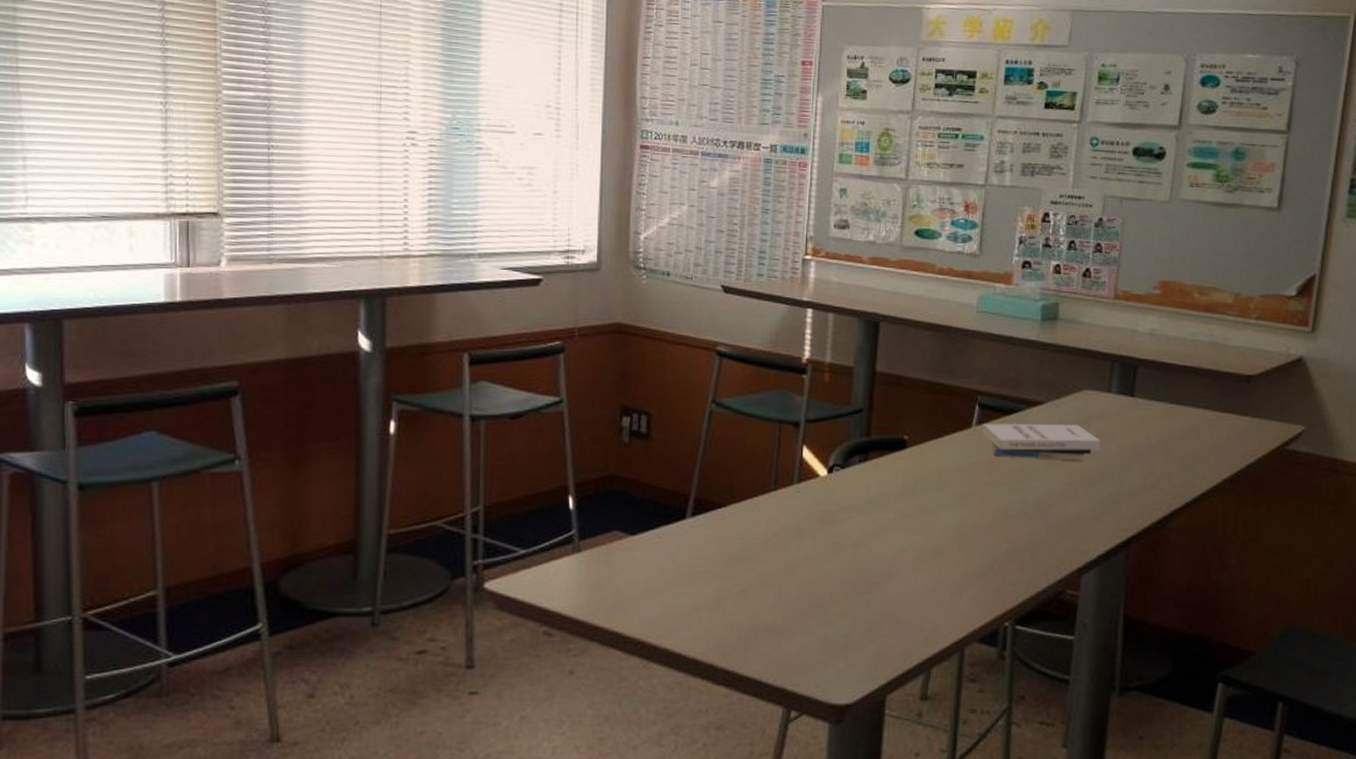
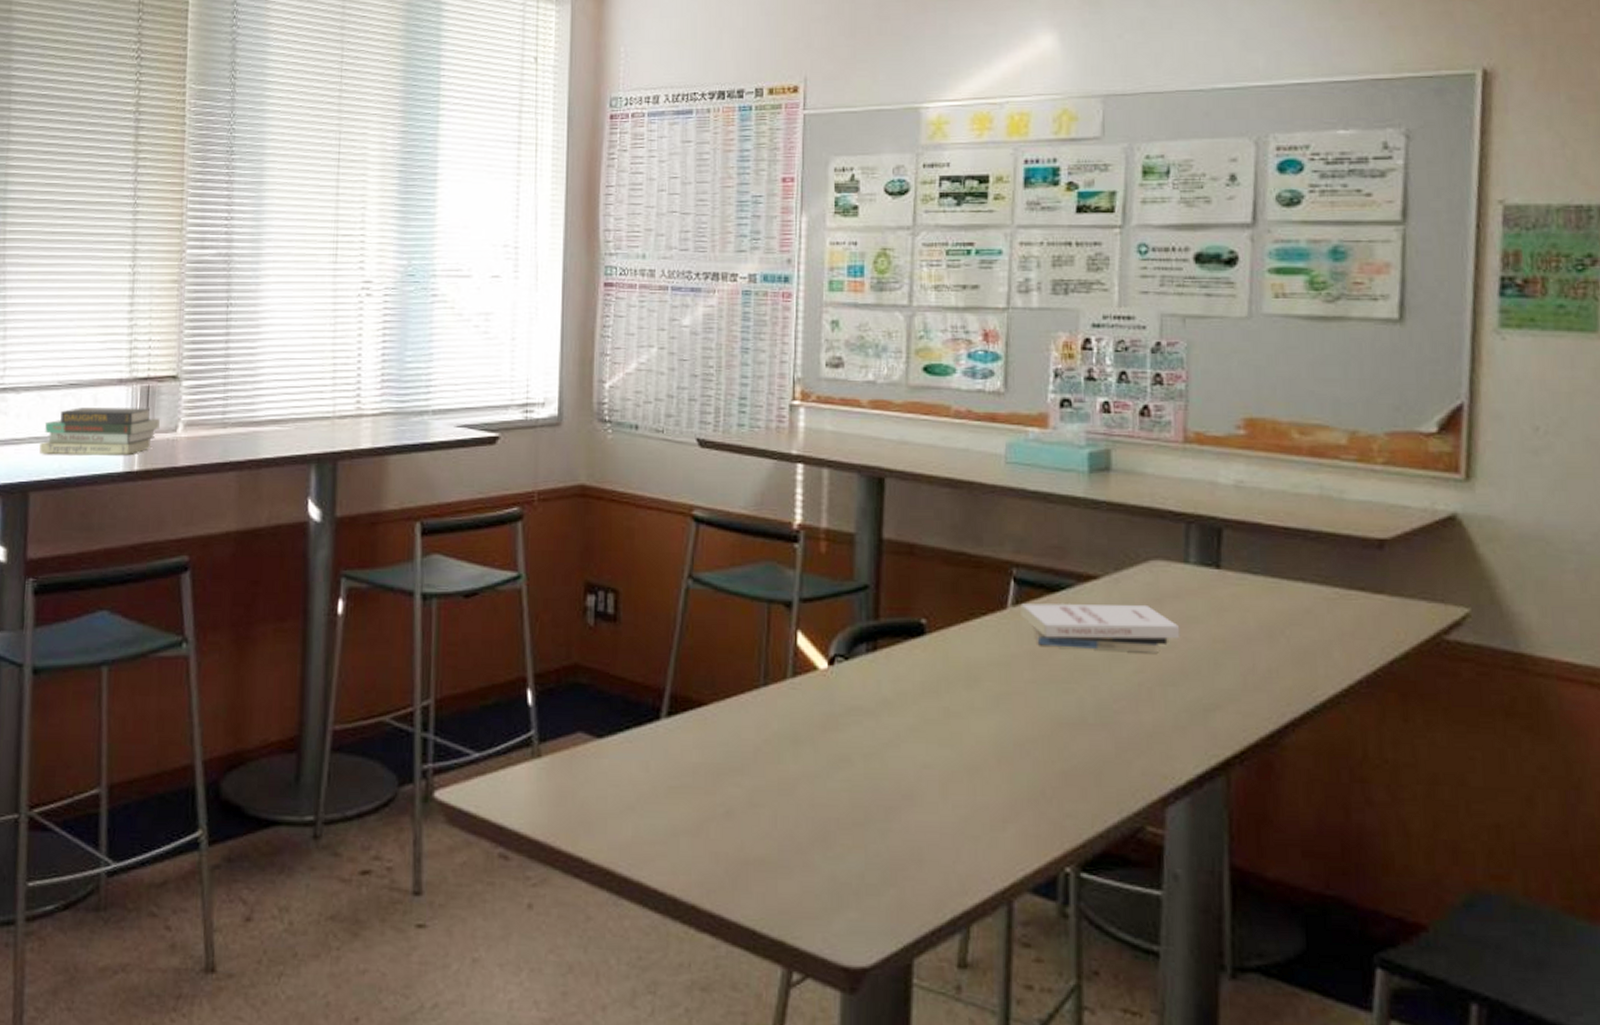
books: none [72,239,201,286] -> present [39,407,160,454]

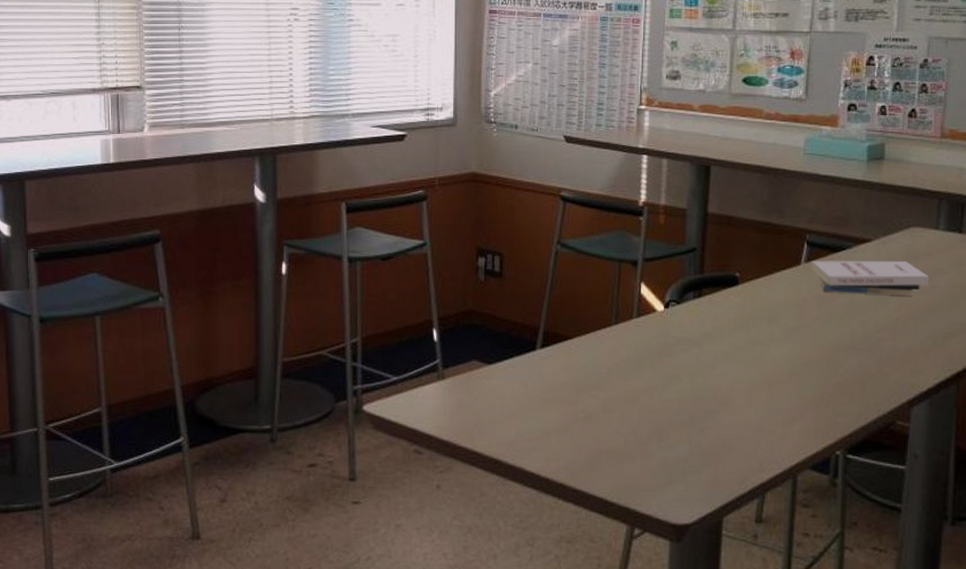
books: present [39,407,160,454] -> none [31,112,129,150]

